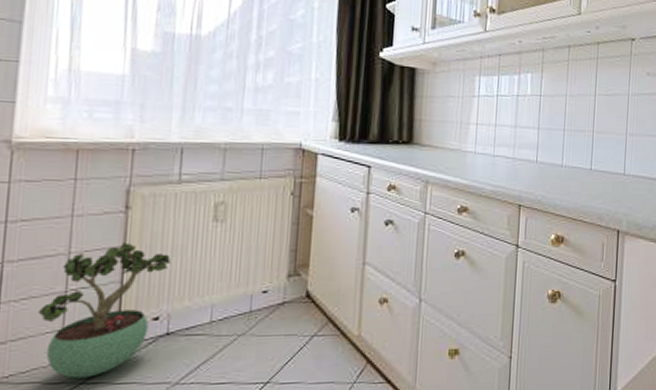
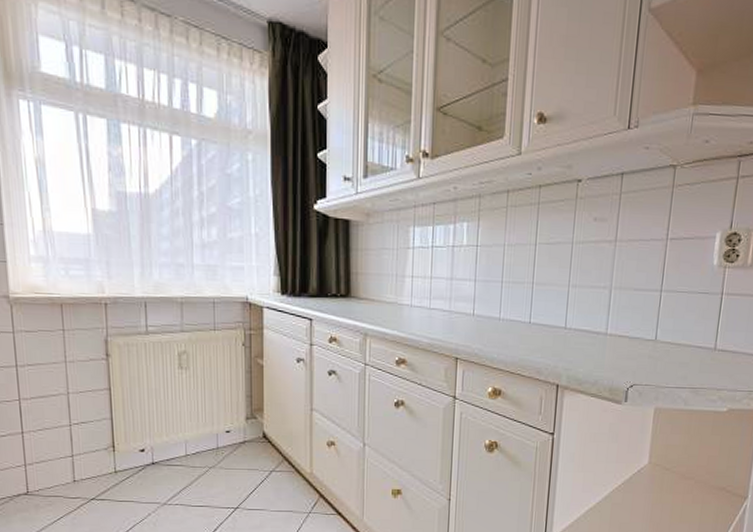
potted plant: present [39,242,171,379] -> none [52,385,148,495]

